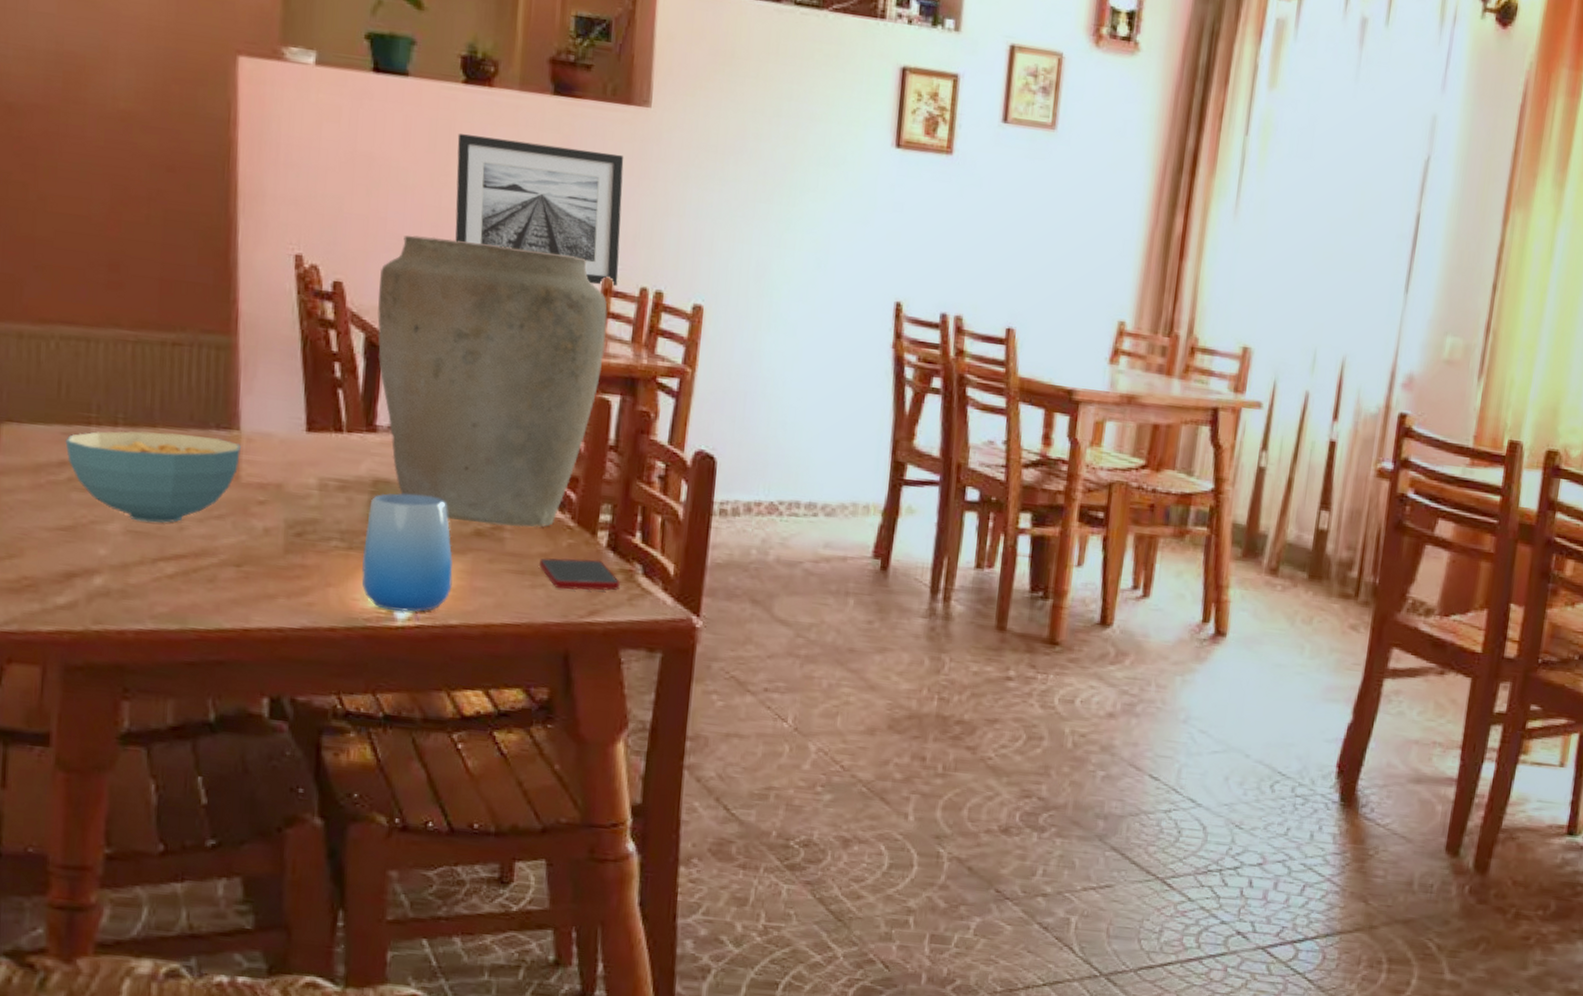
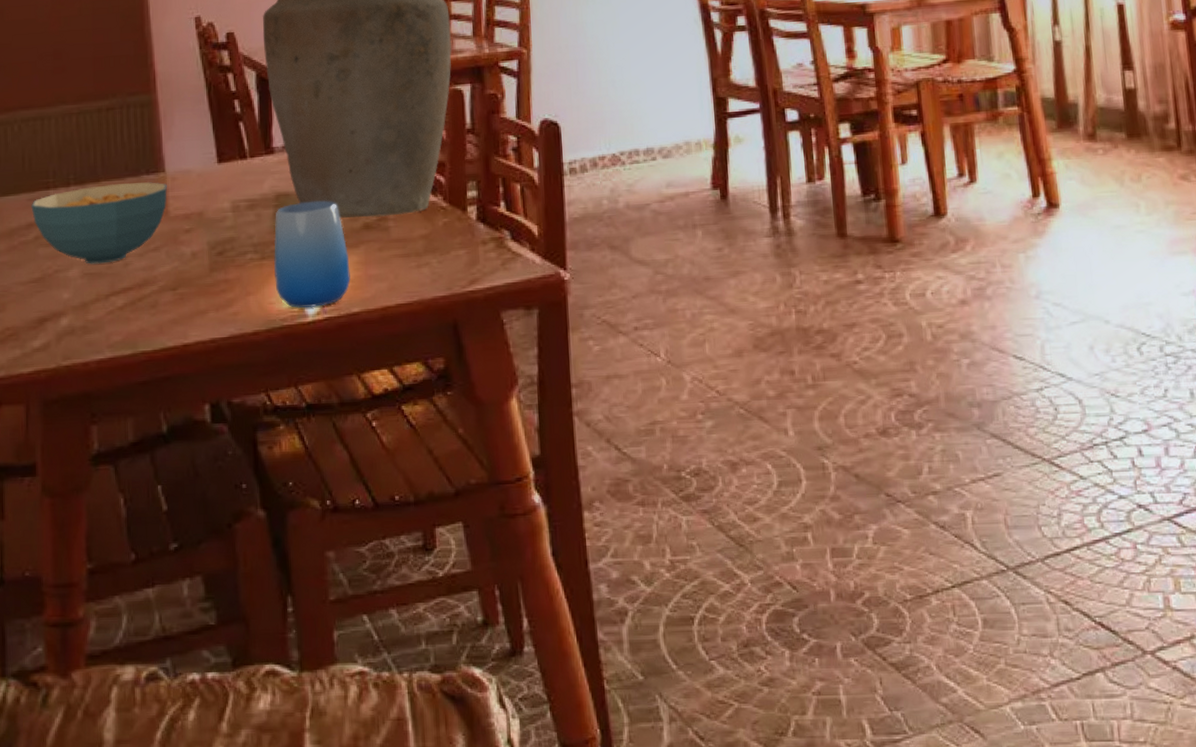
cell phone: present [540,558,620,591] -> none [422,232,493,265]

